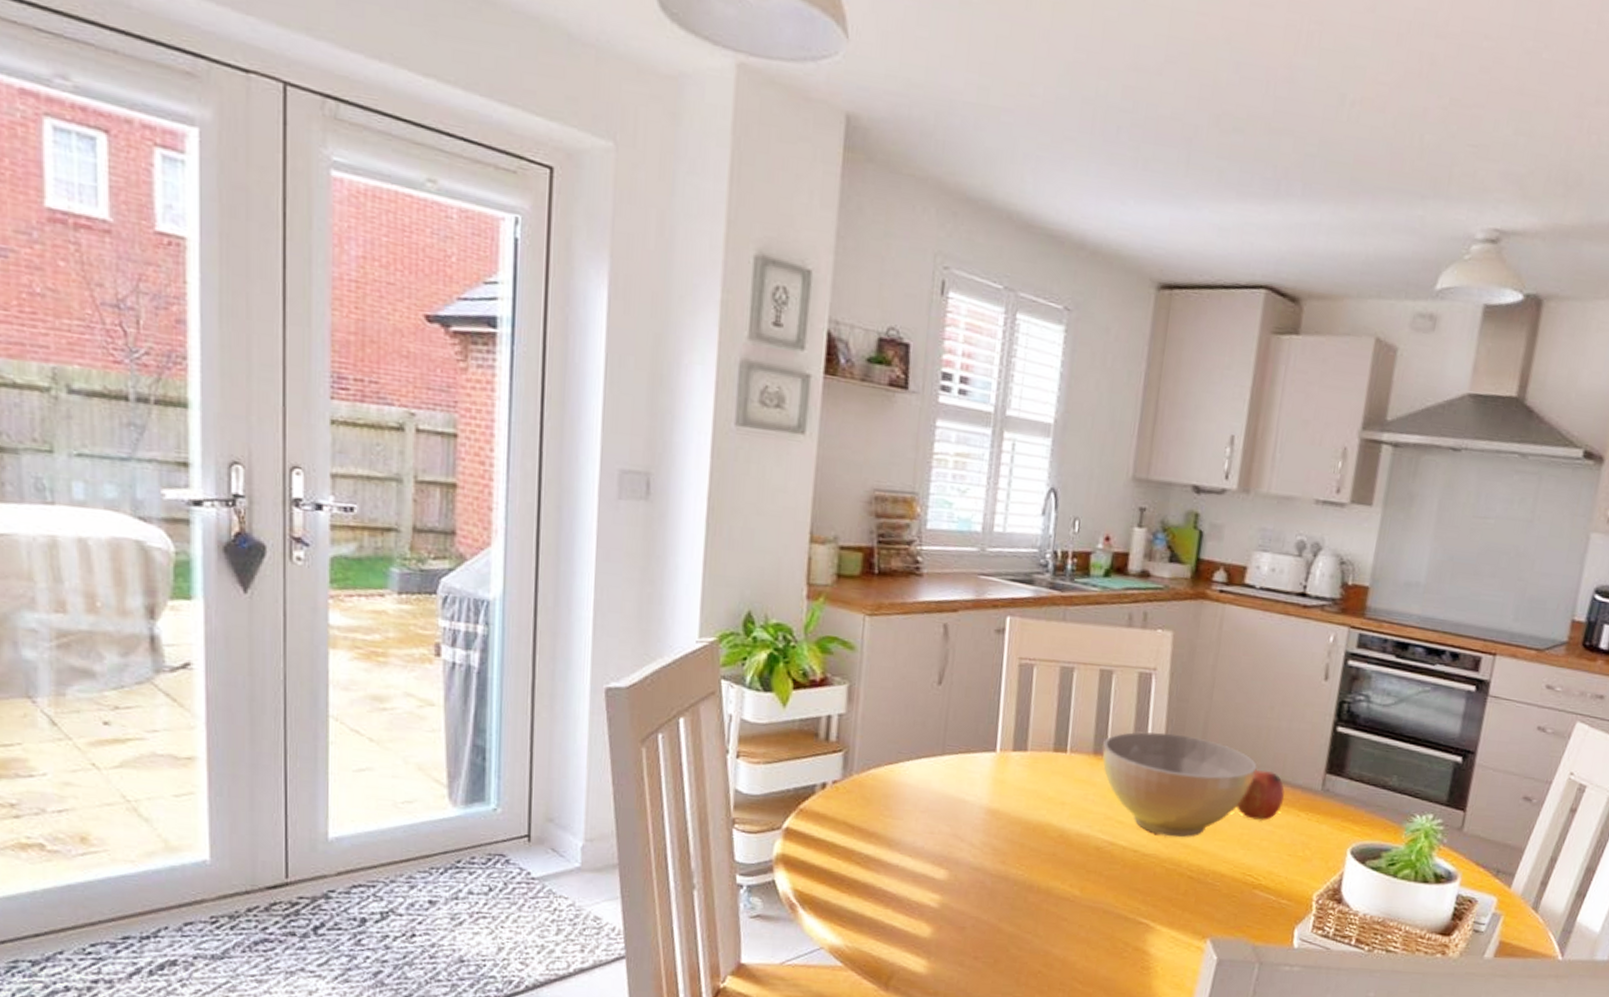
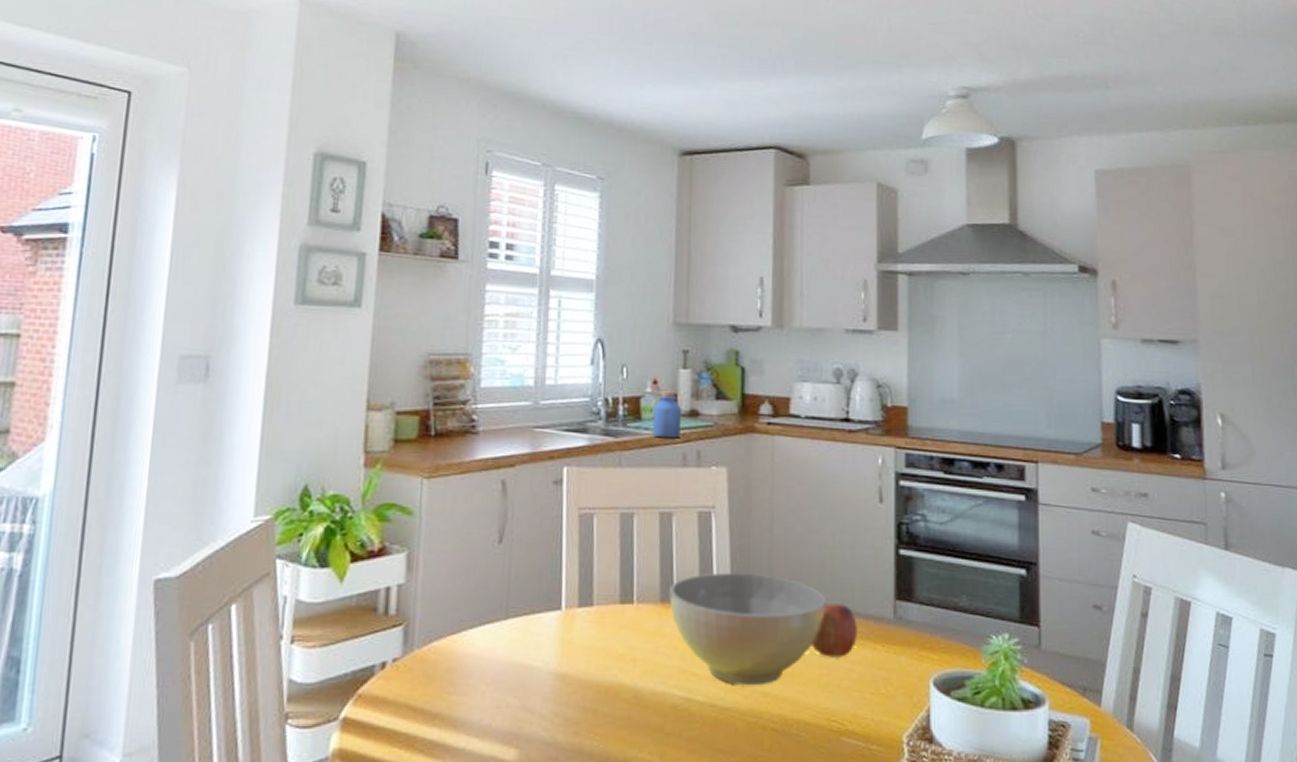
jar: none [1100,550,1132,598] -> present [653,392,681,439]

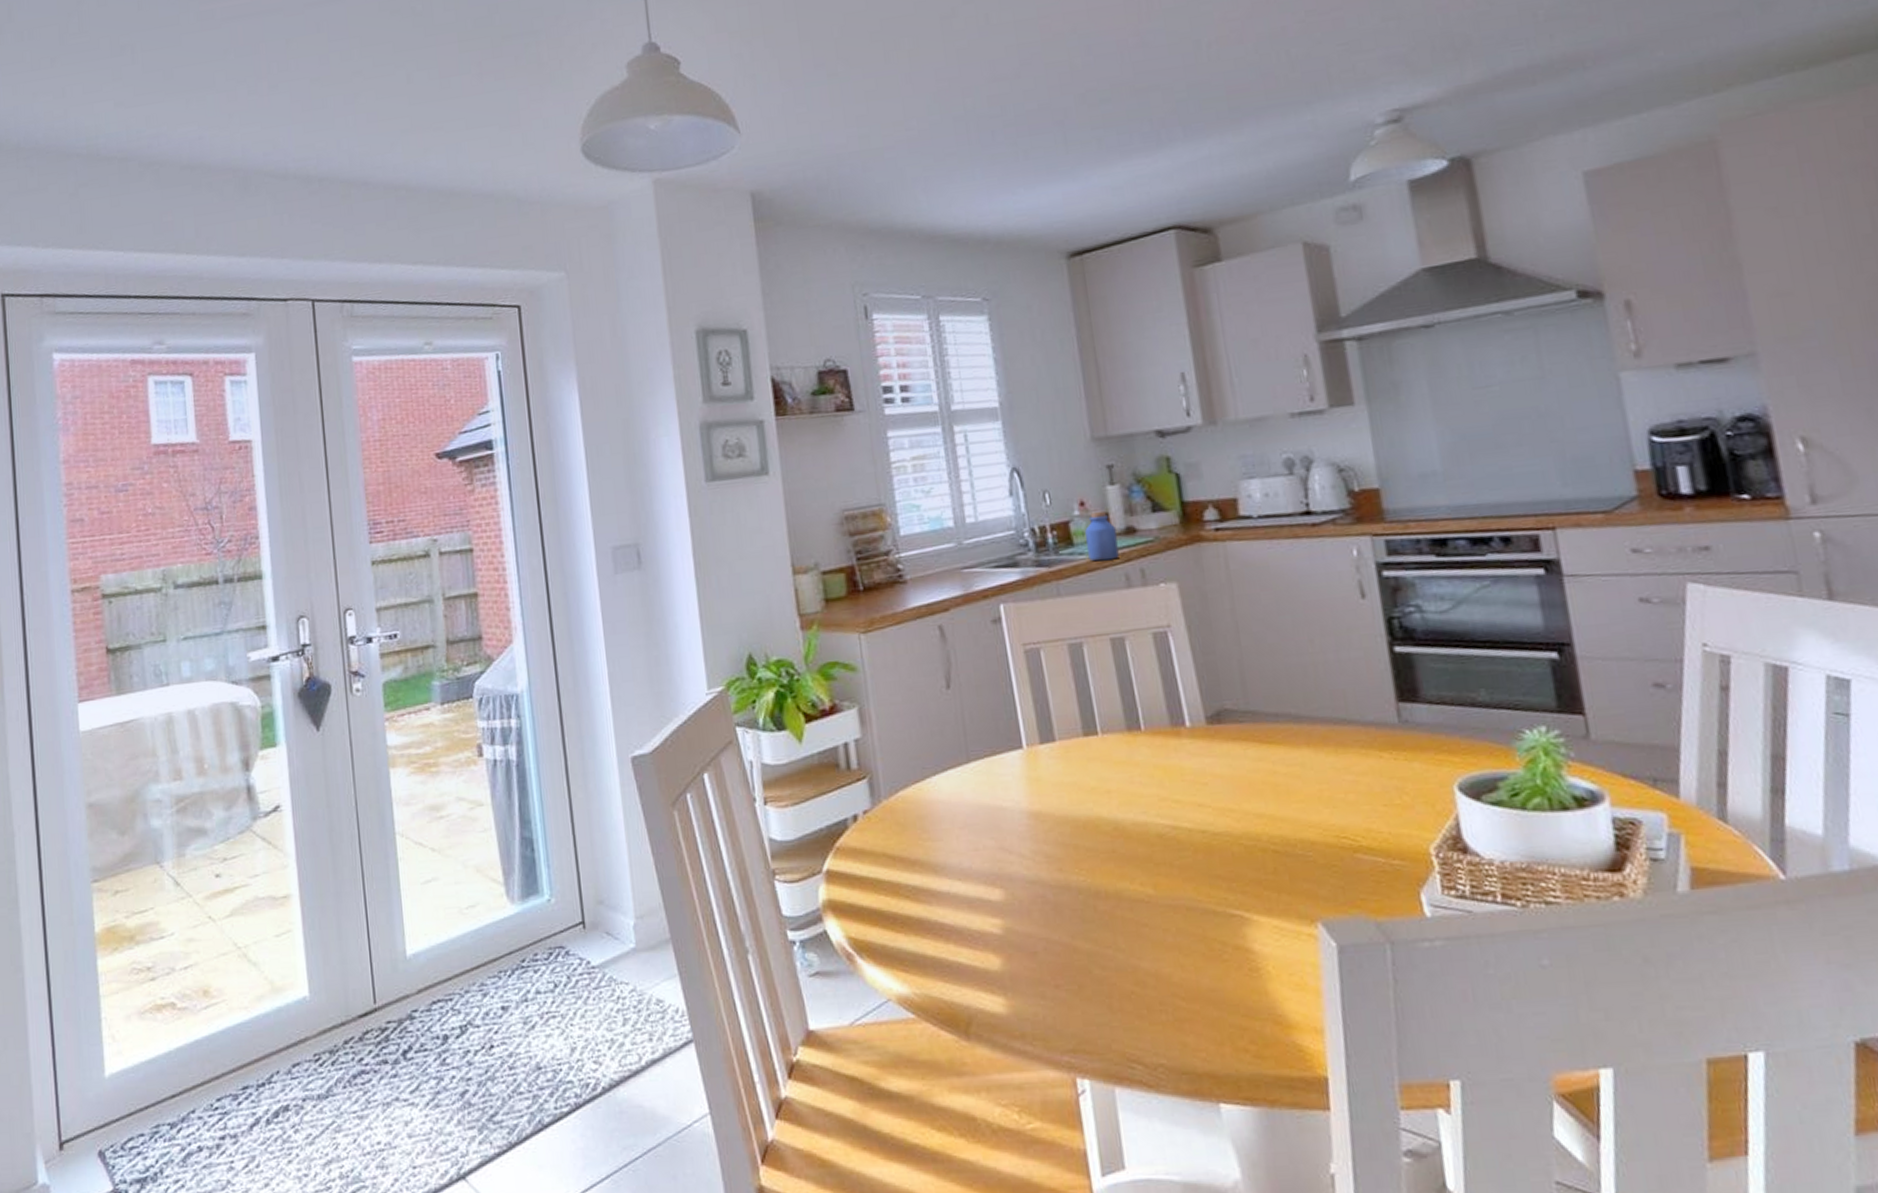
bowl: present [669,572,826,686] -> none [1134,690,1316,808]
fruit: present [812,604,858,657] -> none [1305,712,1359,771]

